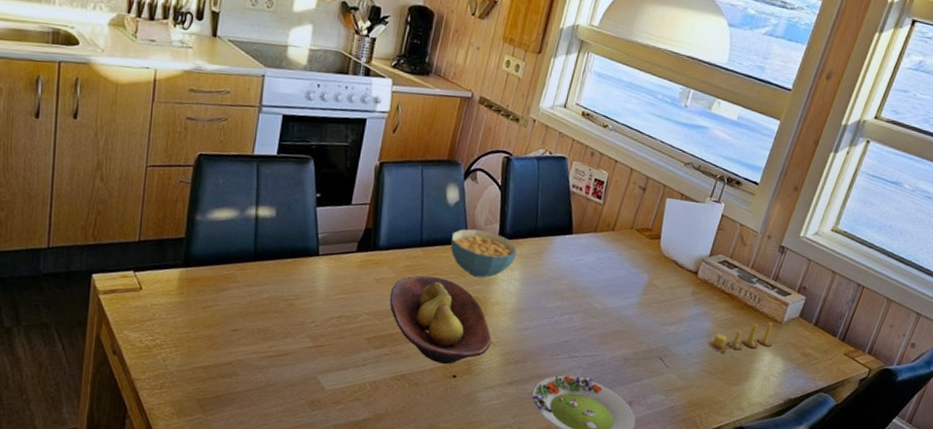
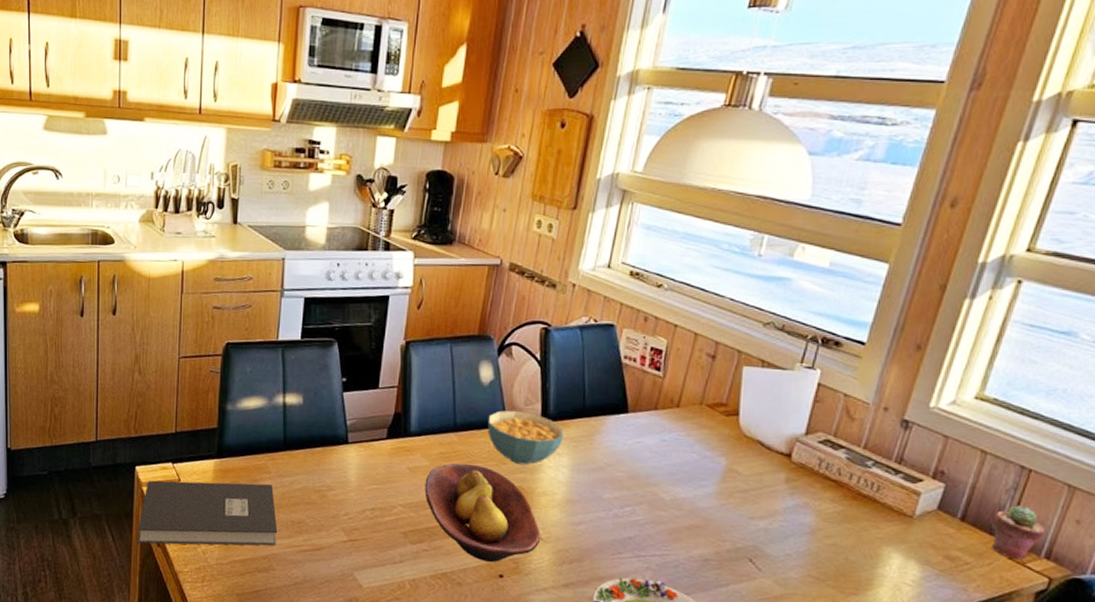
book: none [90,289,243,353] -> present [137,480,278,546]
candle: present [709,321,773,352] -> none [813,515,902,553]
potted succulent: none [833,313,870,355] -> present [992,505,1046,559]

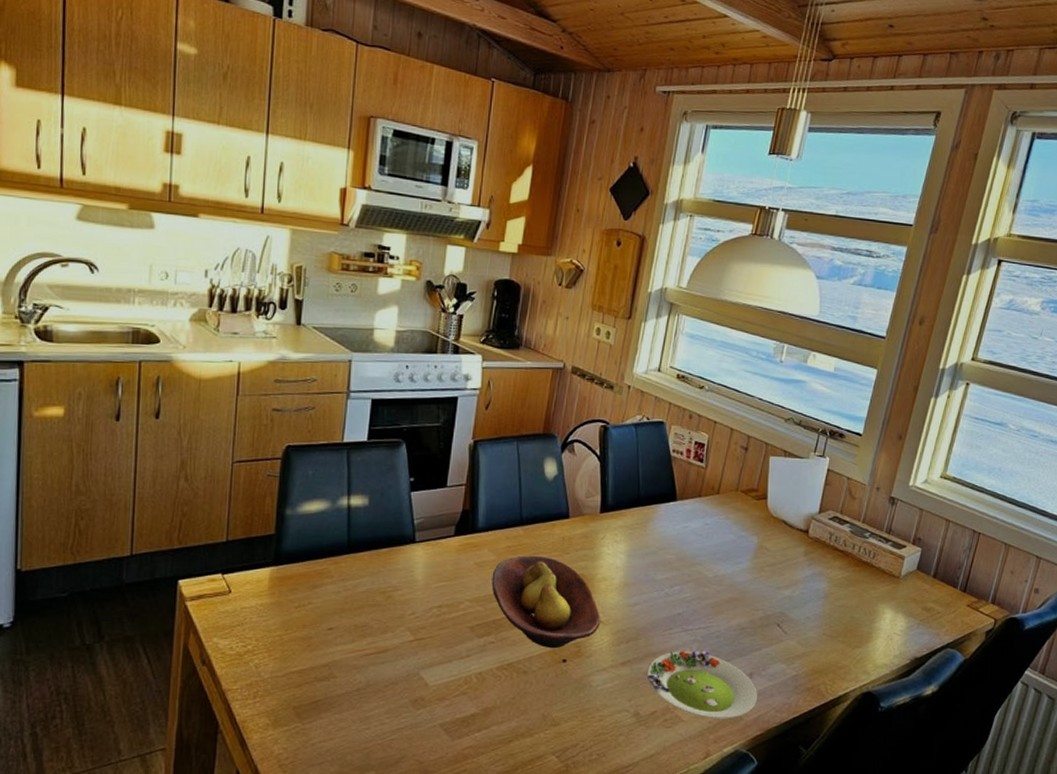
book: present [137,480,278,546] -> none [177,588,340,664]
cereal bowl: present [487,410,564,465] -> none [551,502,621,554]
potted succulent: present [992,505,1046,559] -> none [955,562,991,605]

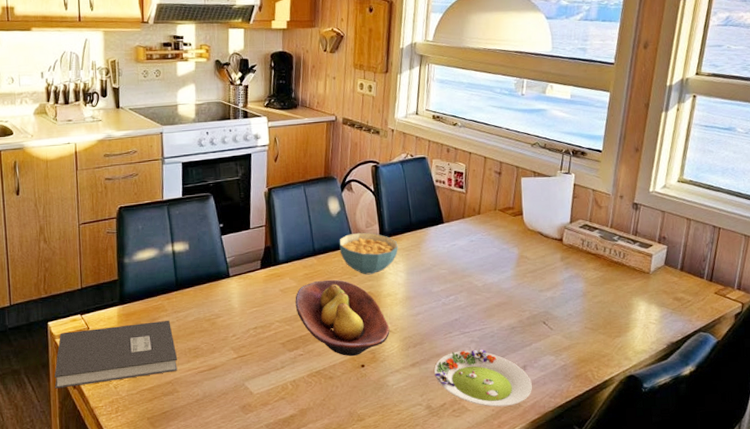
book: none [177,588,340,664] -> present [54,320,178,389]
cereal bowl: none [551,502,621,554] -> present [339,232,398,275]

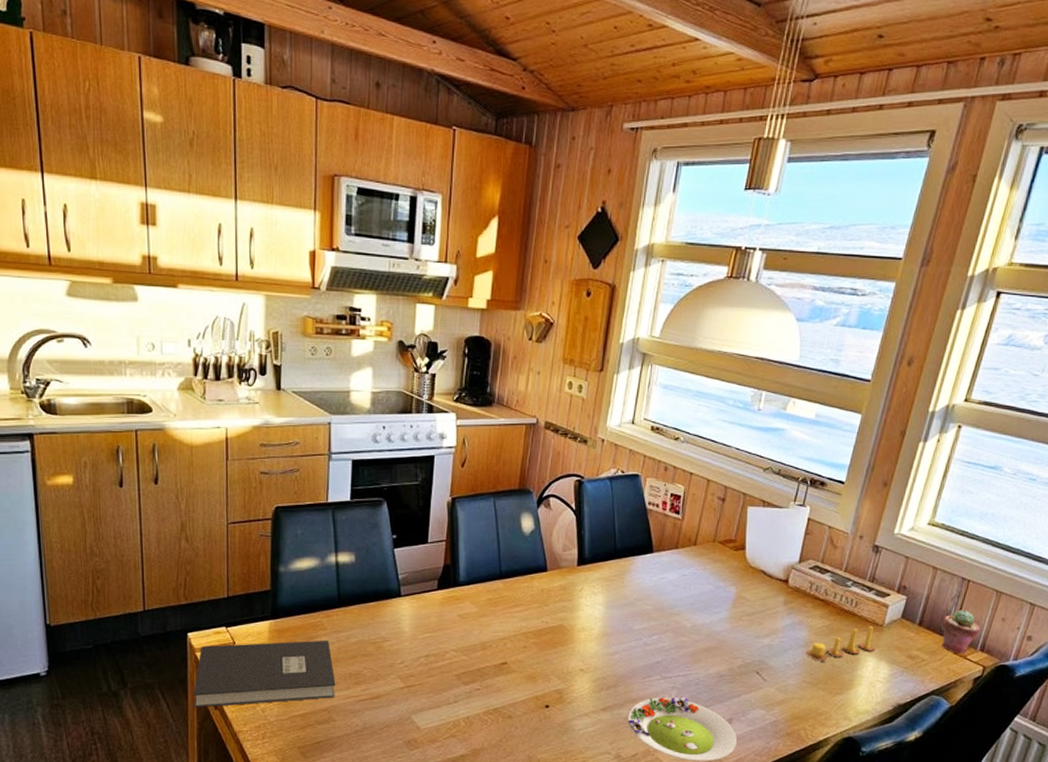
fruit bowl: present [295,279,390,357] -> none [475,607,581,695]
cereal bowl: present [339,232,398,275] -> none [530,556,598,605]
candle: none [585,273,645,308] -> present [807,625,875,661]
potted succulent: none [702,254,735,293] -> present [942,610,981,653]

